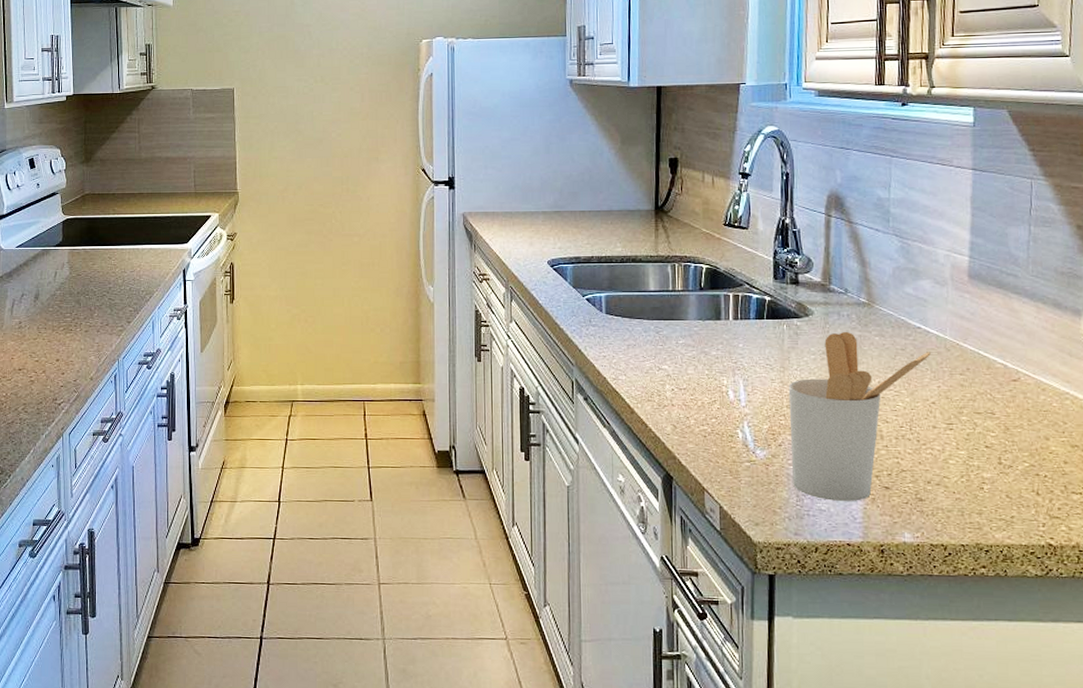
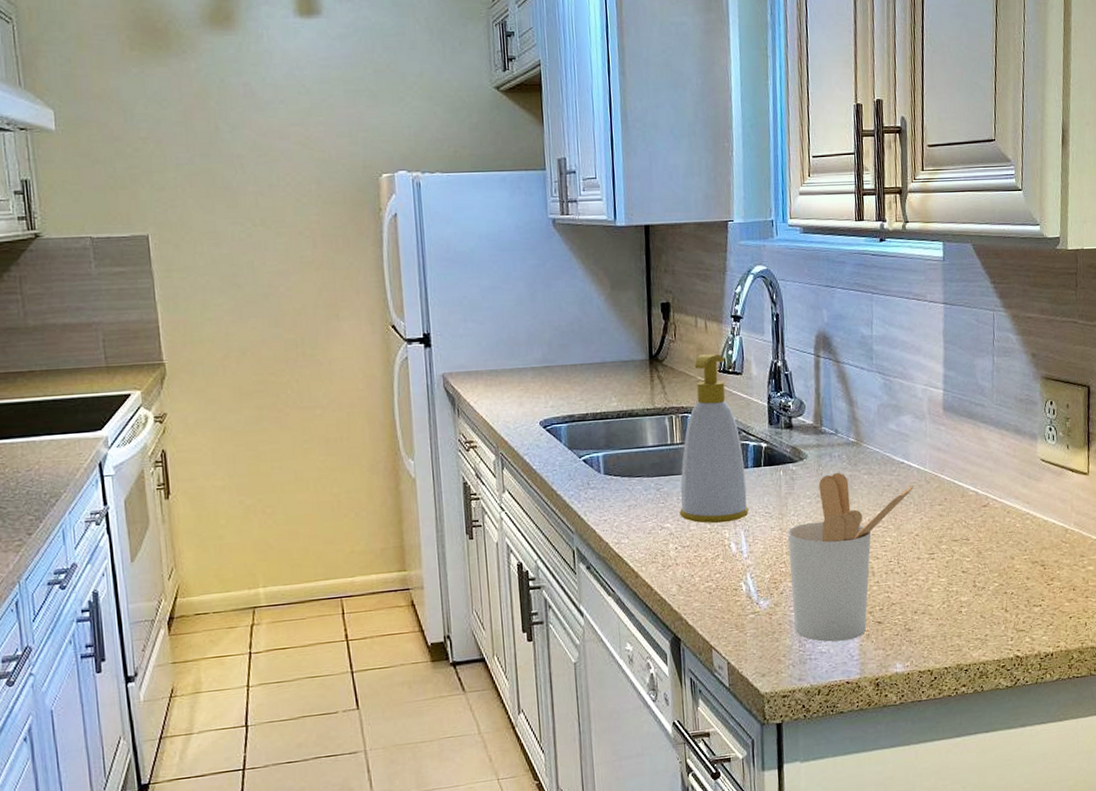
soap bottle: none [677,208,749,370] -> present [679,353,749,524]

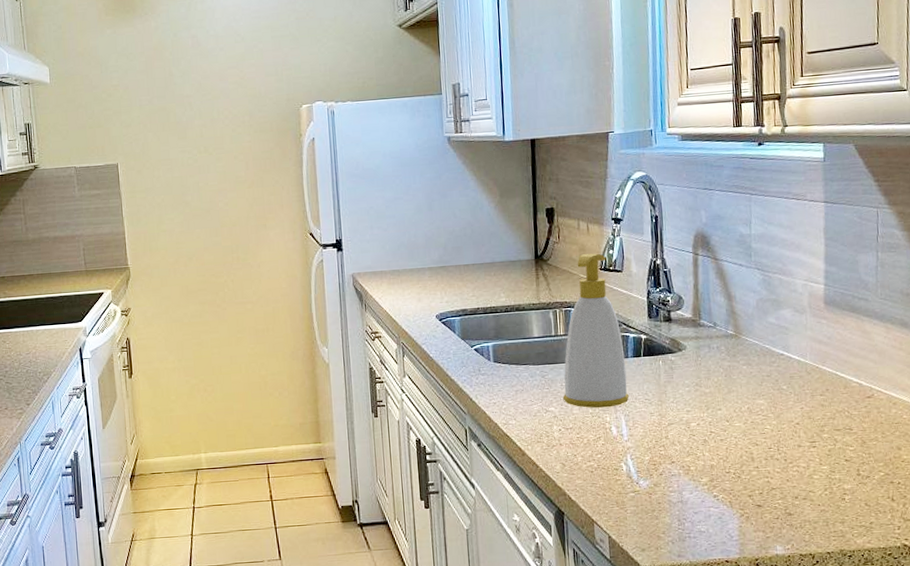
utensil holder: present [787,472,913,642] -> none [666,362,794,523]

